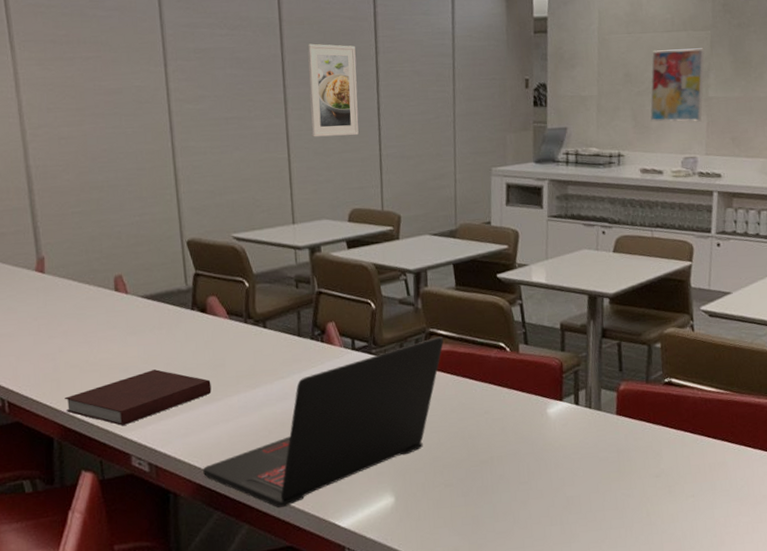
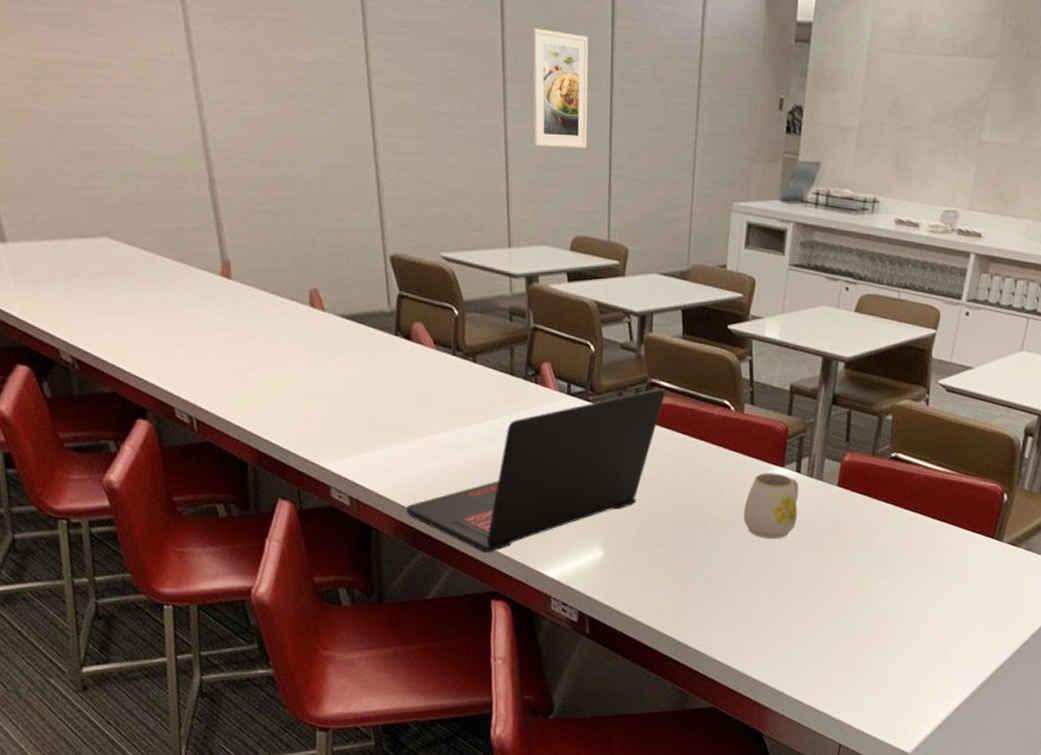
notebook: present [65,369,212,426] -> none [258,398,416,455]
mug: none [527,407,581,472] -> present [743,473,799,540]
wall art: present [650,48,705,123] -> none [913,78,986,170]

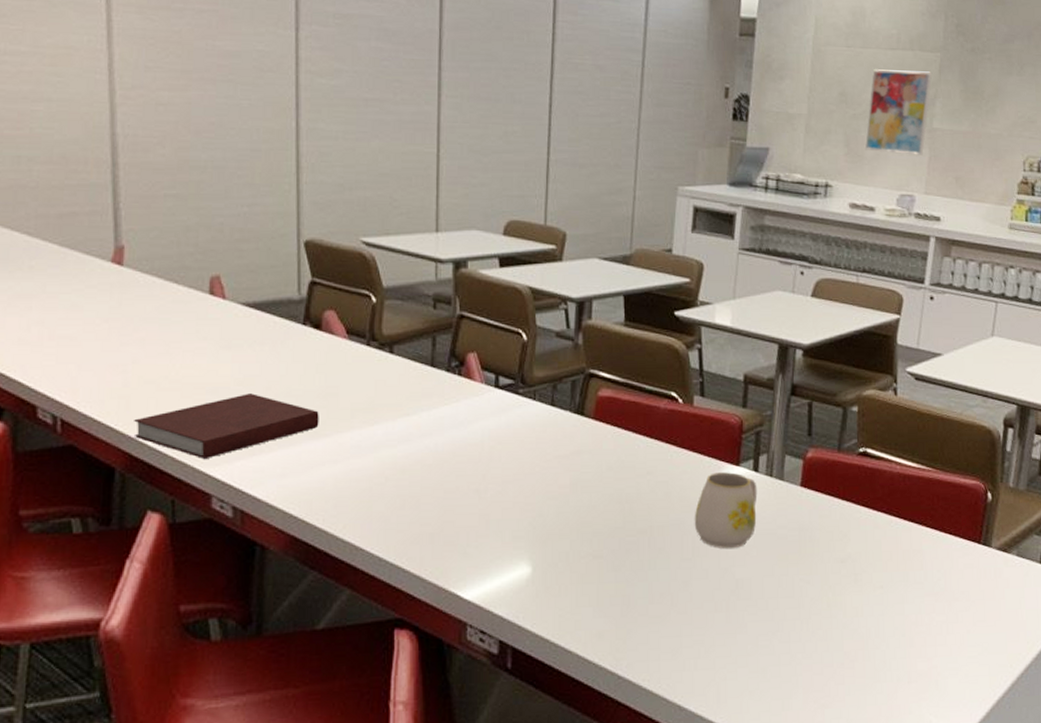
notebook: none [258,398,416,455] -> present [133,393,319,458]
laptop: present [406,389,665,552] -> none [300,380,605,571]
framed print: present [532,28,589,149] -> none [468,21,528,134]
wall art: none [913,78,986,170] -> present [864,69,933,155]

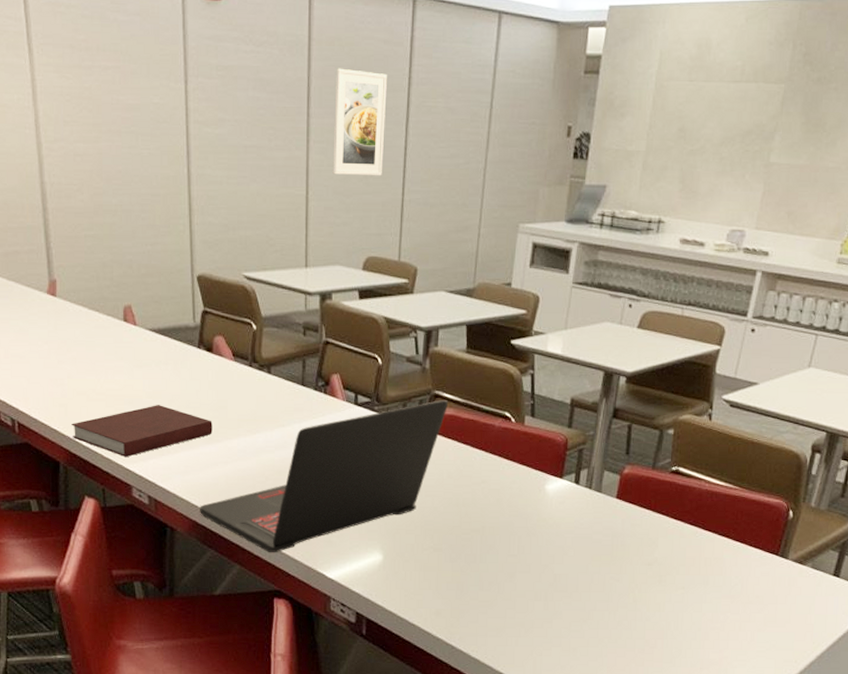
laptop: none [300,380,605,571] -> present [200,400,448,552]
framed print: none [468,21,528,134] -> present [333,68,387,176]
mug: present [694,472,758,549] -> none [520,483,578,549]
wall art: present [864,69,933,155] -> none [699,103,775,190]

